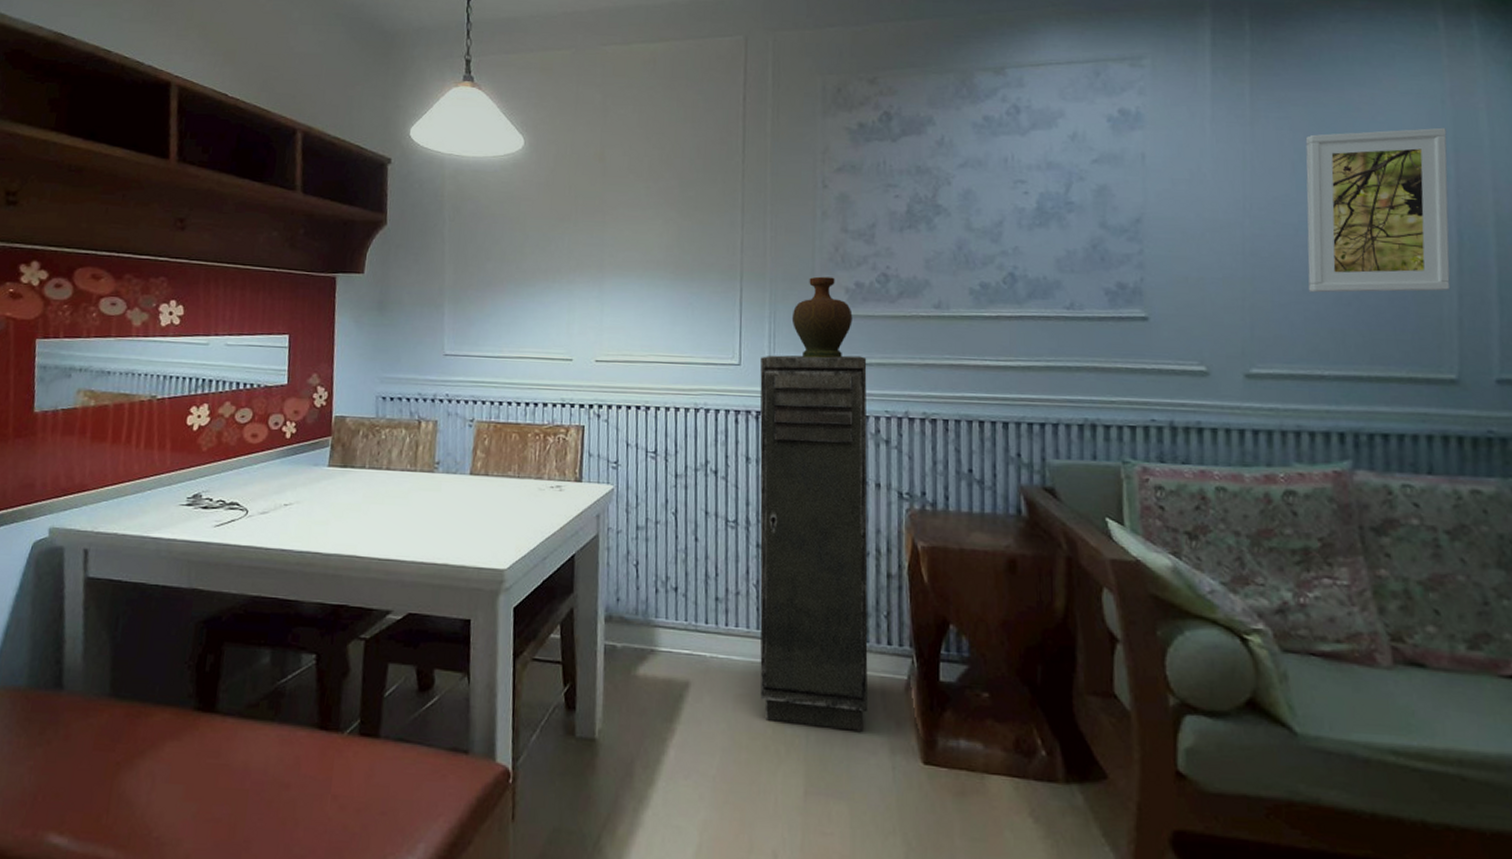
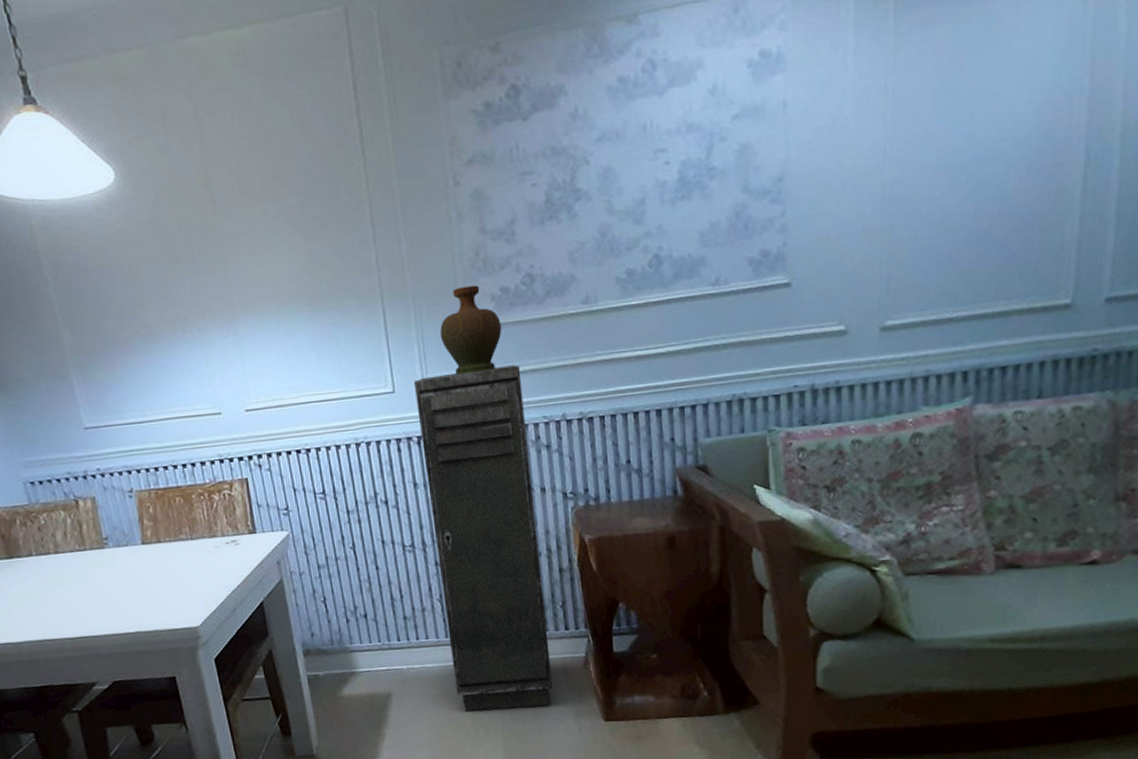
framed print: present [1305,127,1451,293] -> none [943,32,1085,234]

